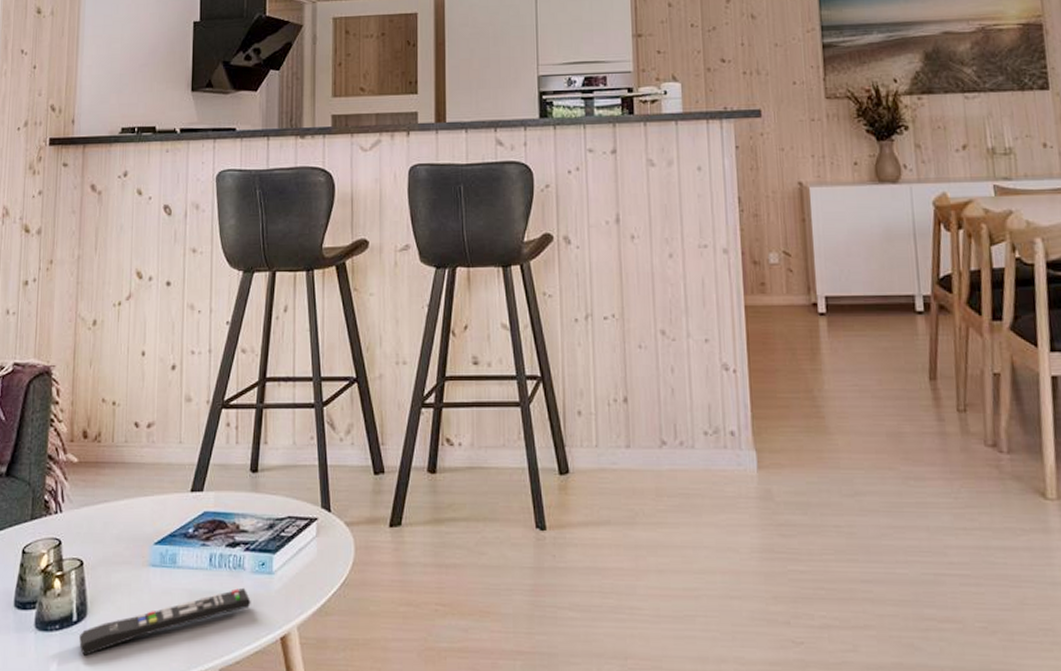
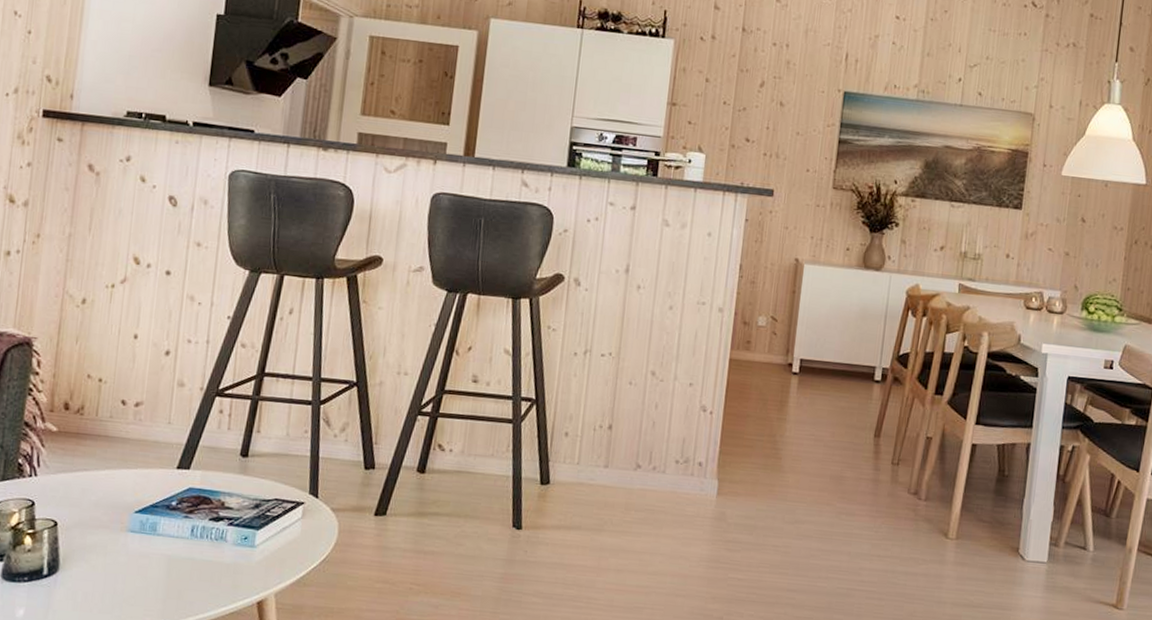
remote control: present [79,587,251,656] -> none [48,557,231,606]

